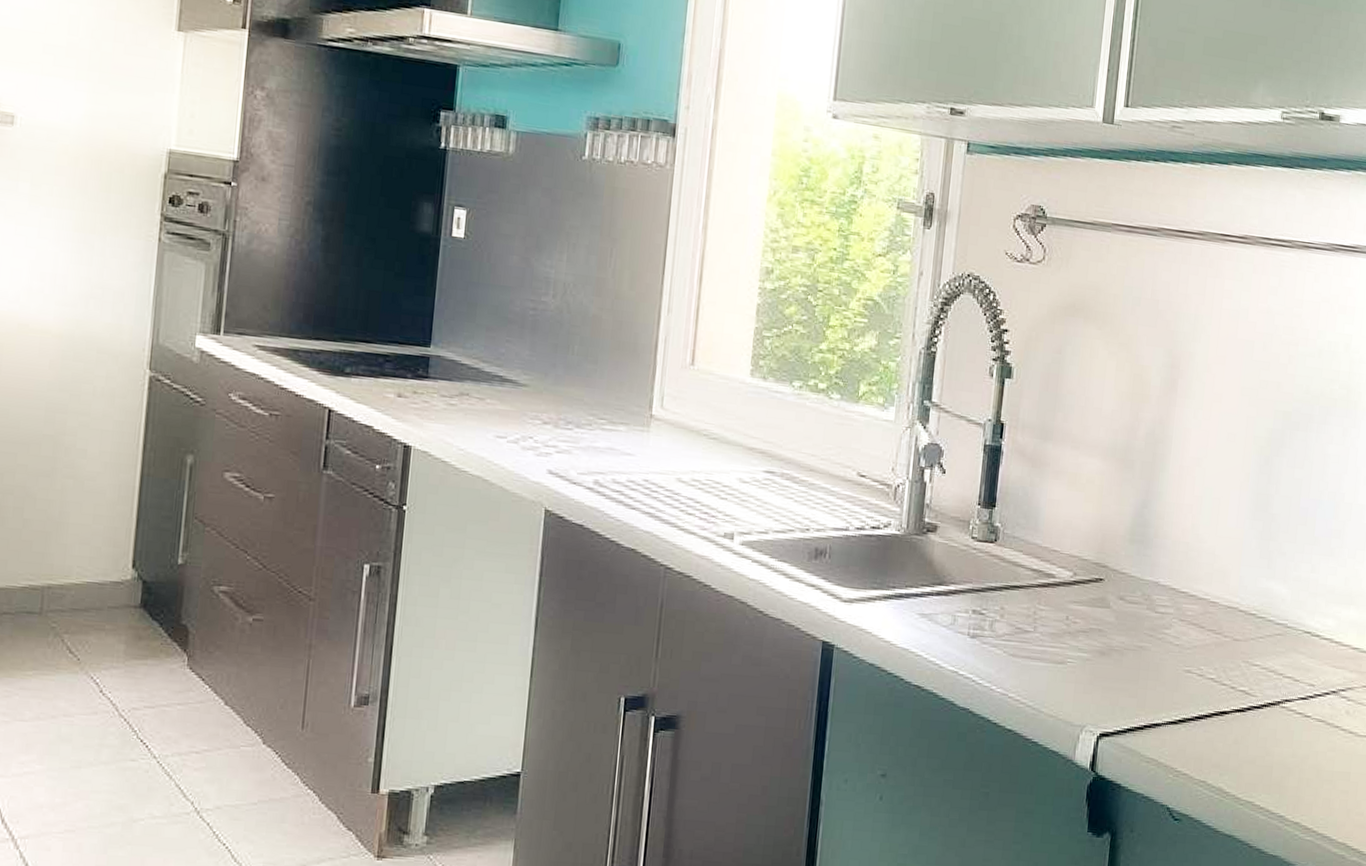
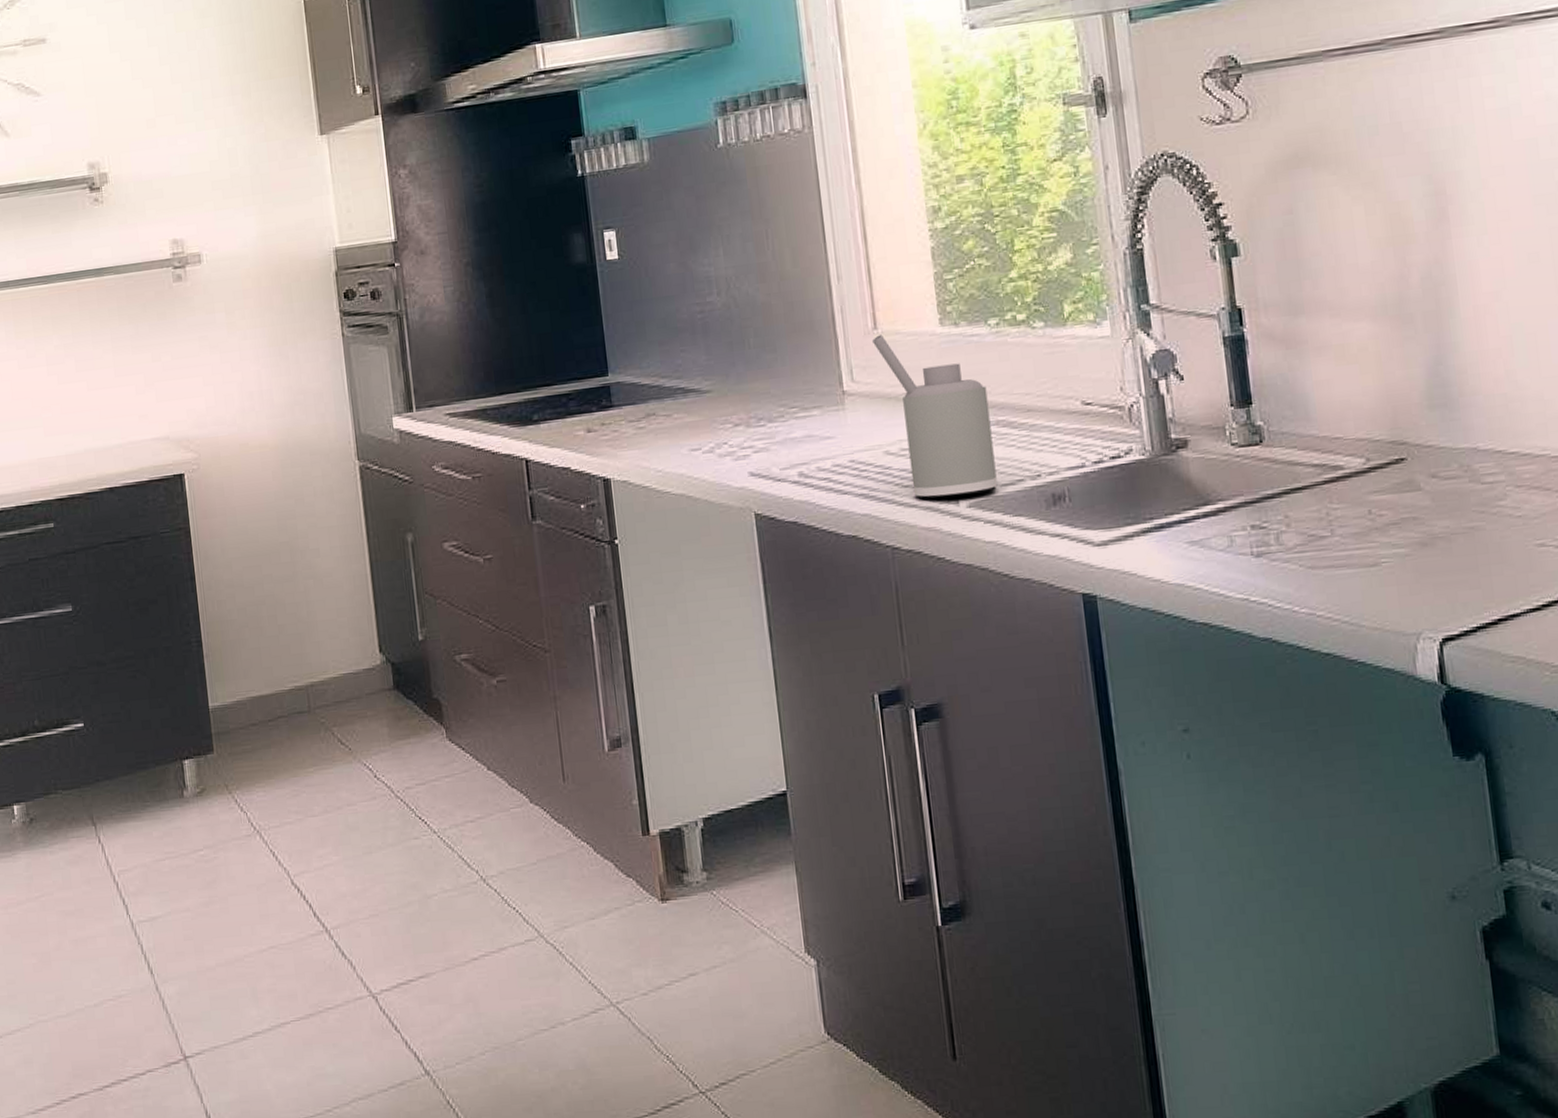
soap dispenser: none [686,371,779,535] -> present [871,334,998,500]

